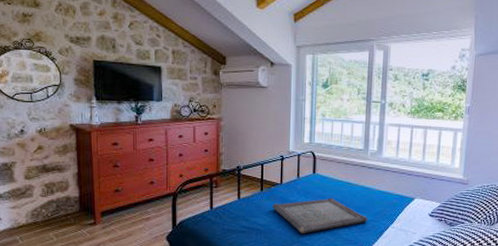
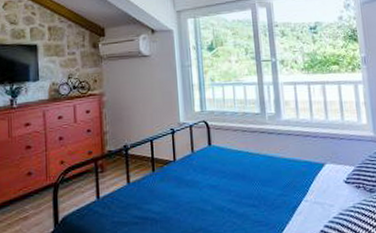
serving tray: present [272,198,368,234] -> none [166,172,277,220]

